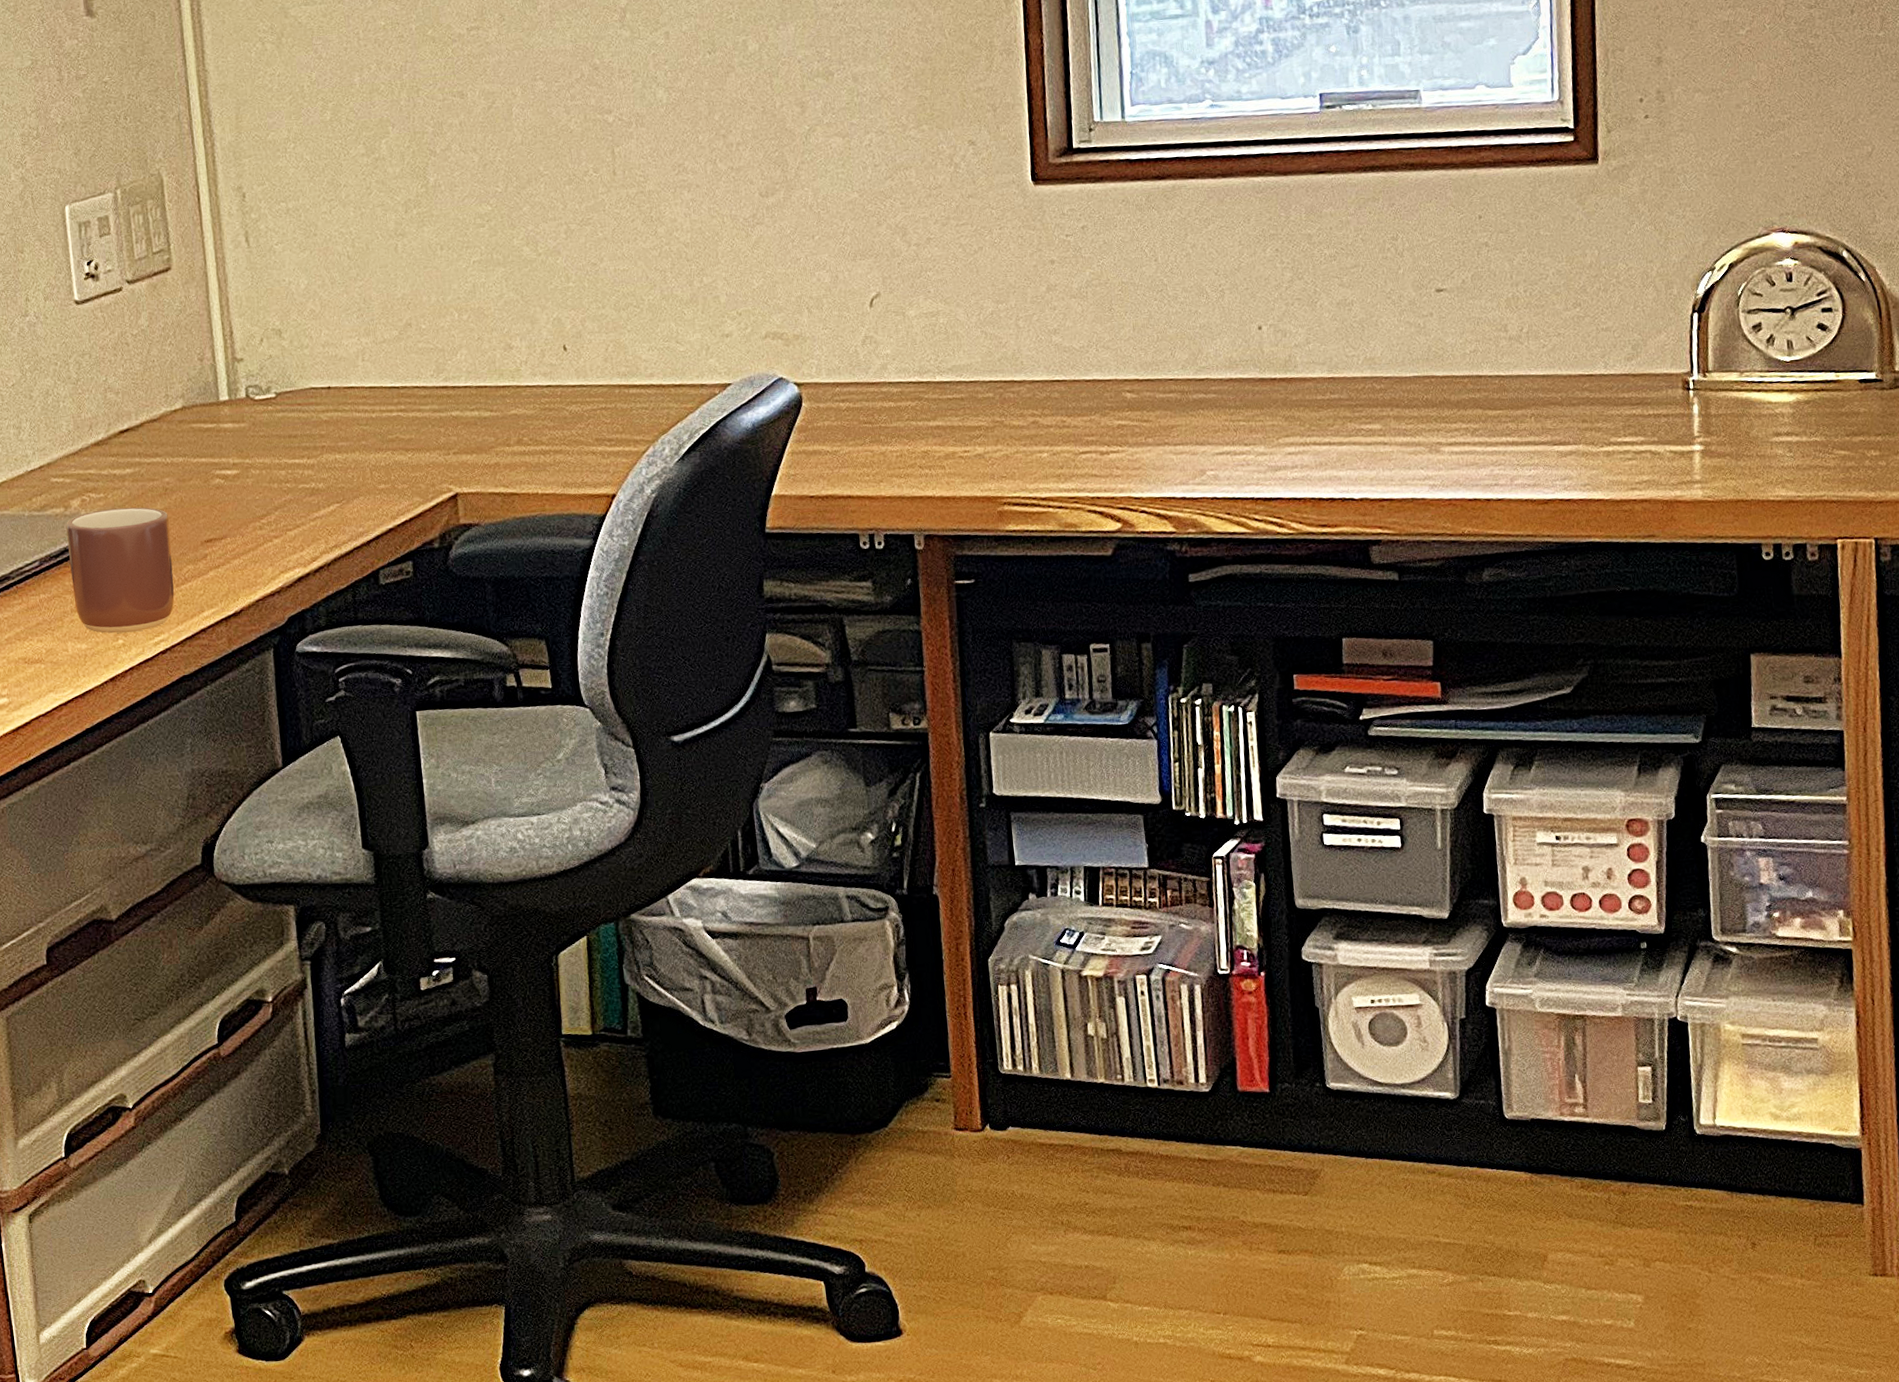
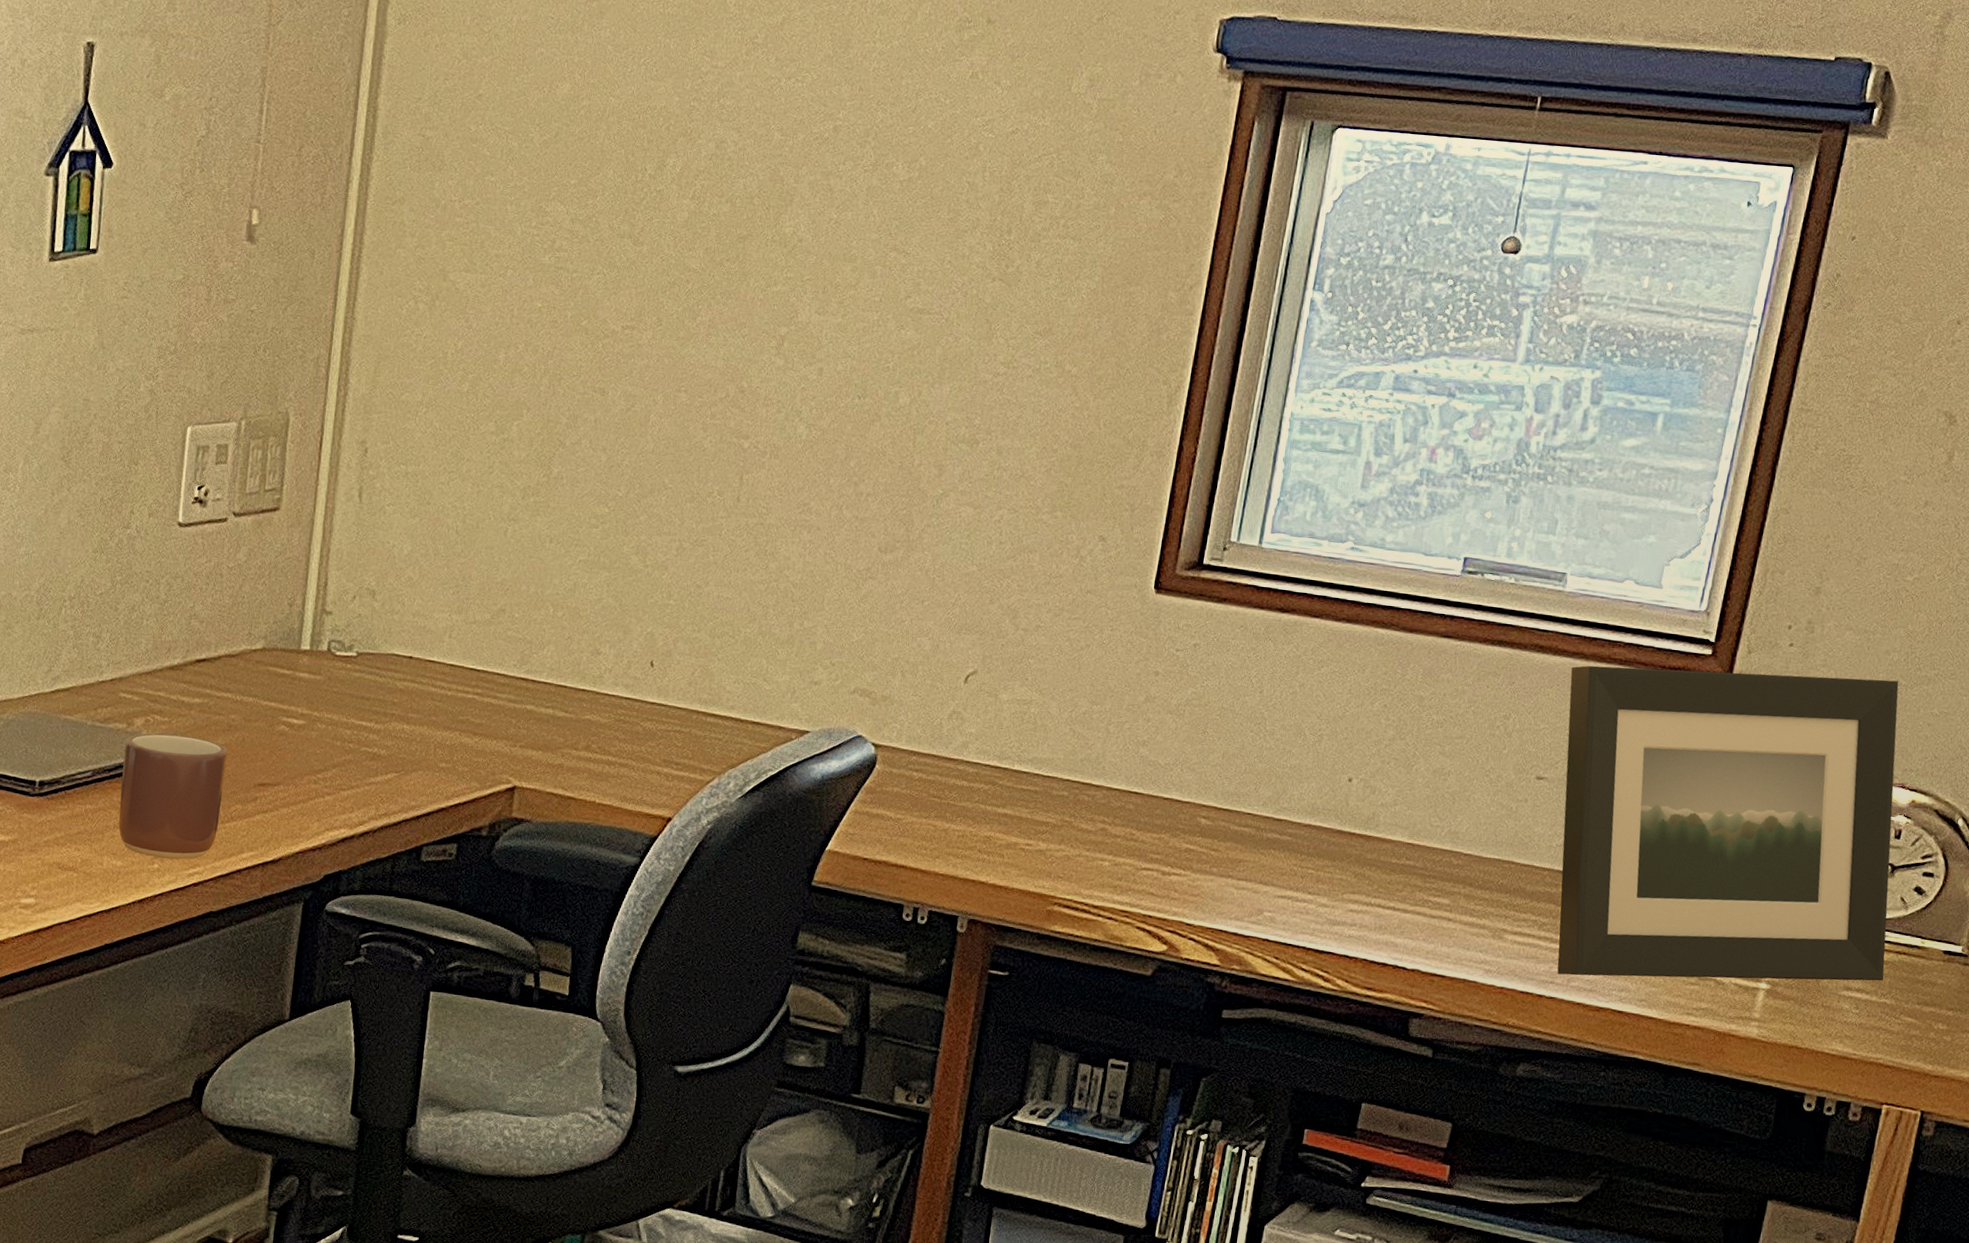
picture frame: none [1444,131,1810,475] -> present [1557,665,1899,982]

